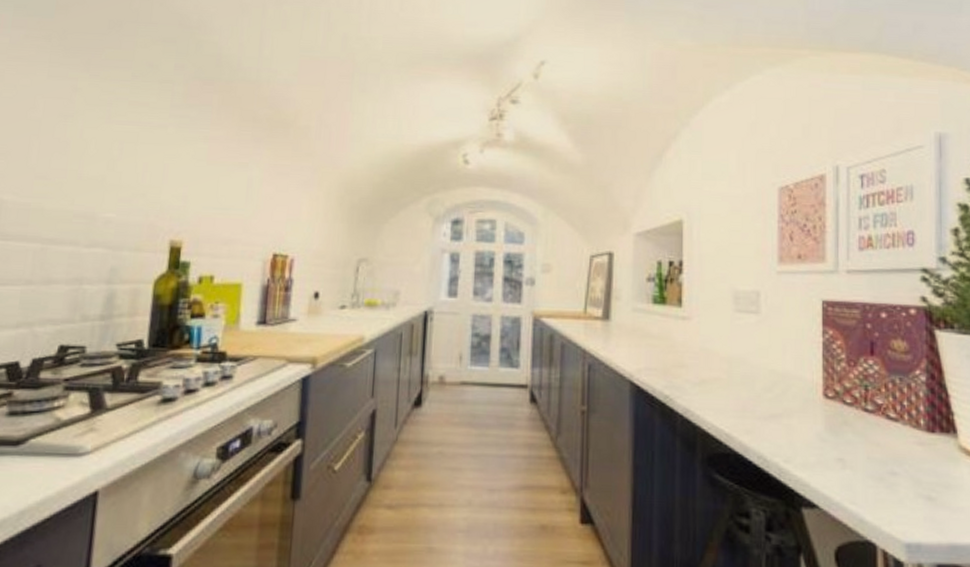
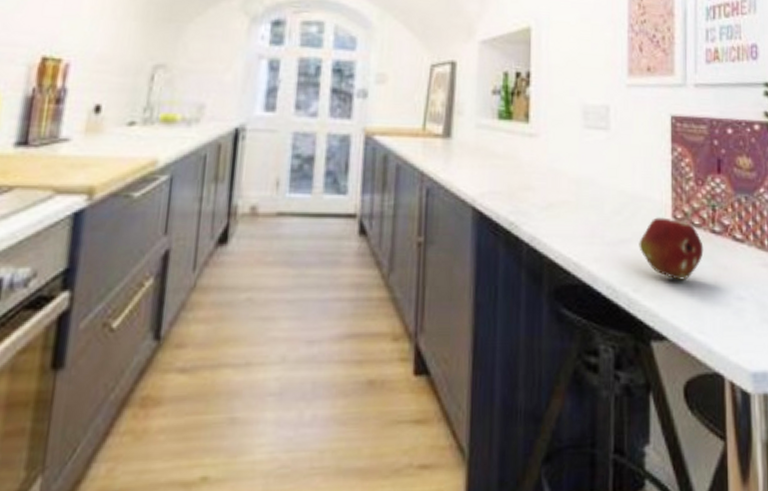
fruit: none [789,395,856,454] -> present [639,217,704,280]

